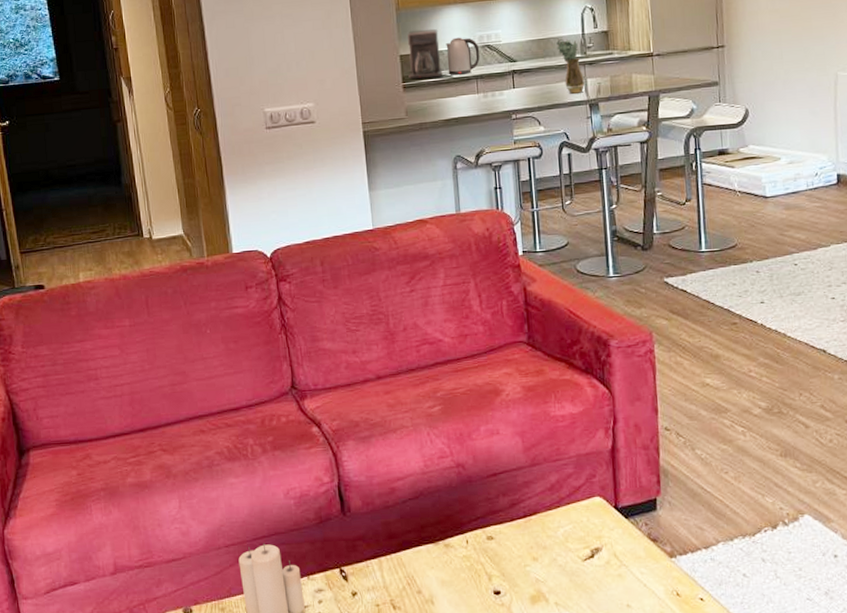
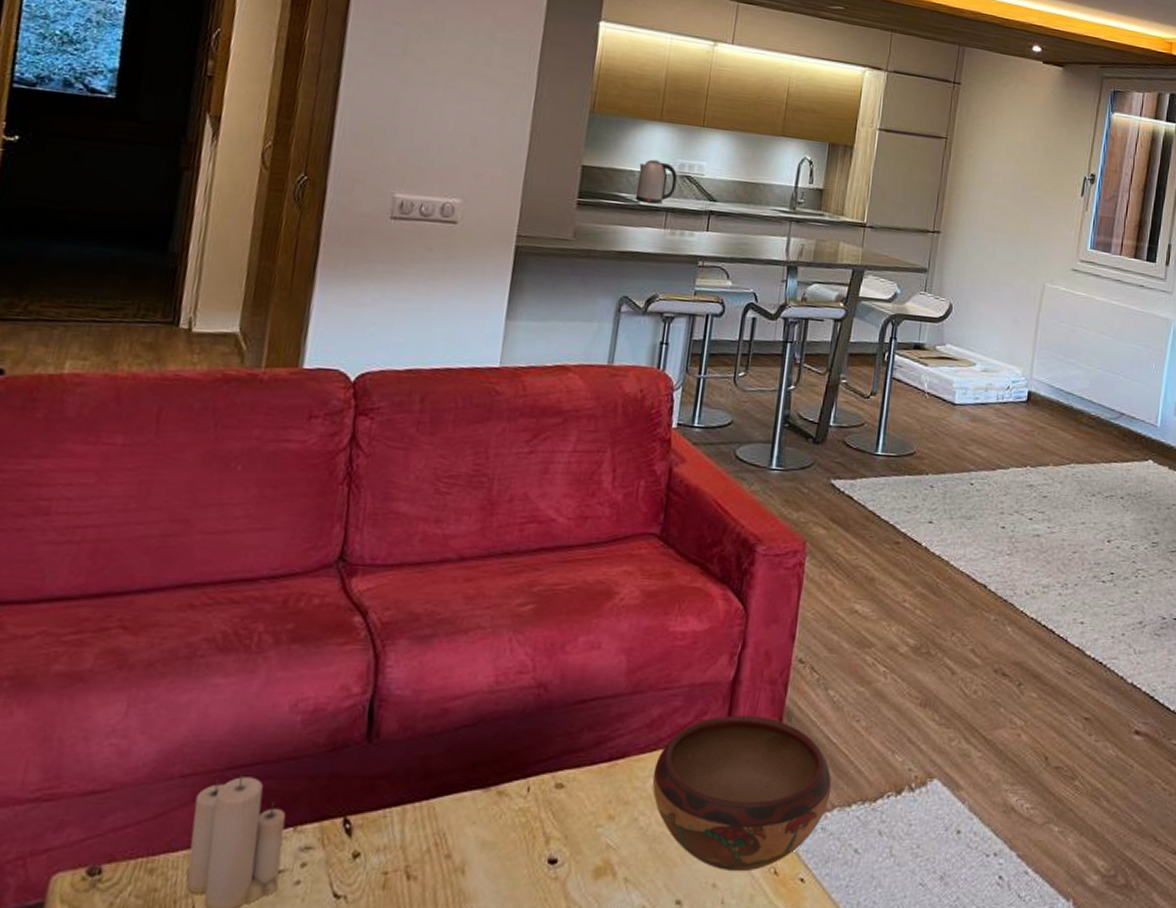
coffee maker: present [408,28,443,80] -> none [586,139,634,201]
vase: present [556,38,586,94] -> none [764,185,788,252]
decorative bowl: none [561,475,714,595] -> present [652,715,832,872]

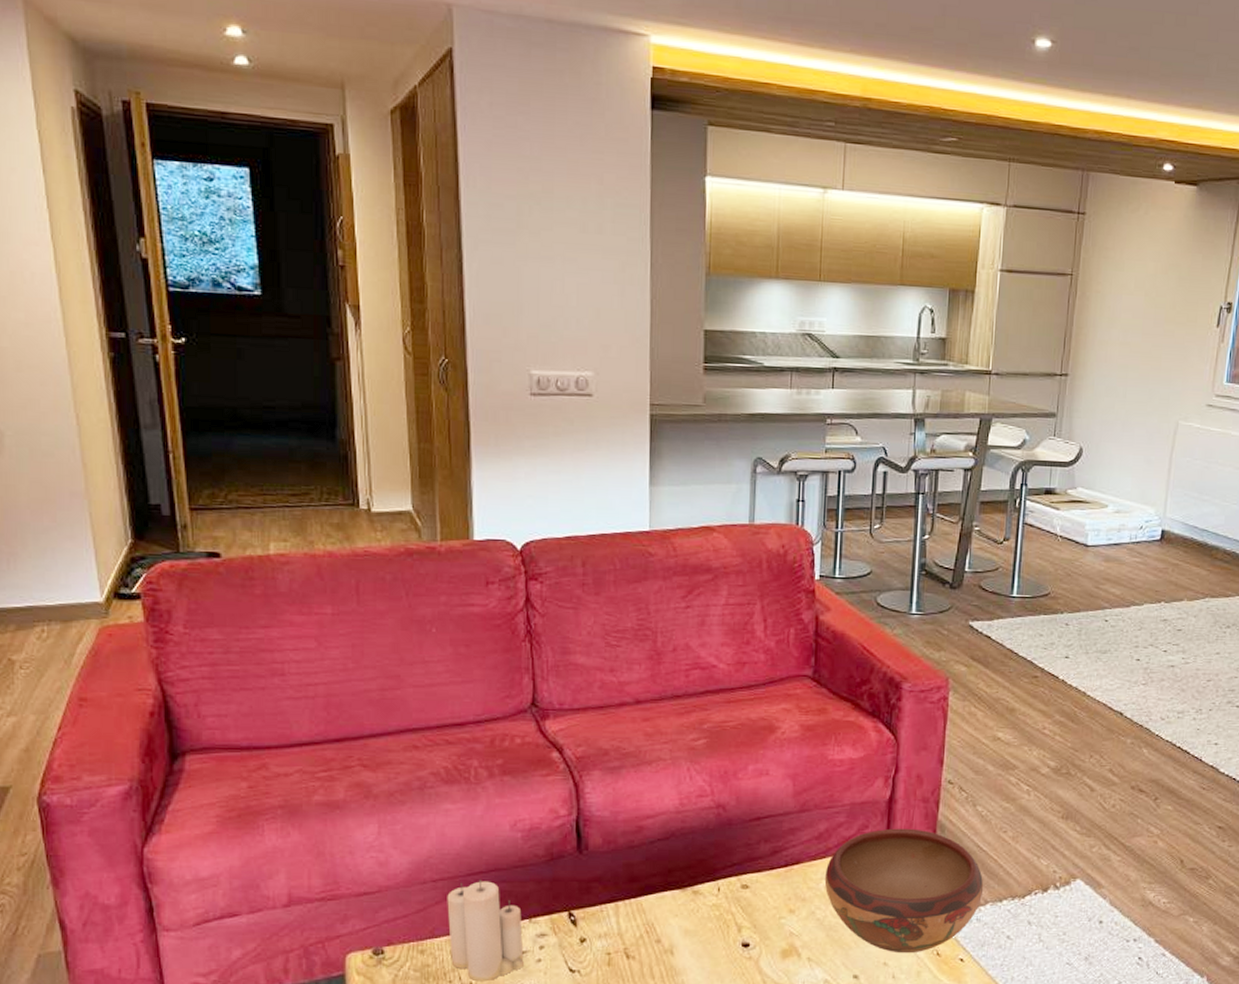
kettle: present [635,159,677,204] -> none [759,319,798,364]

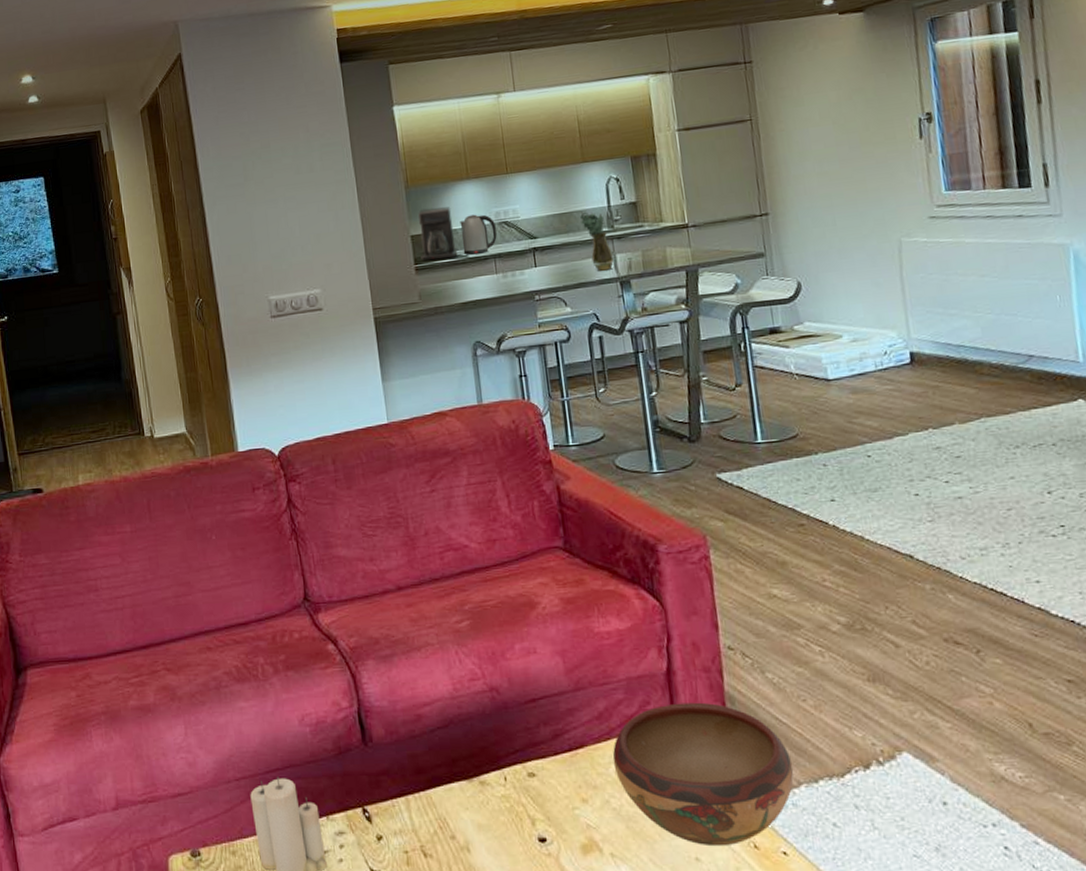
coffee maker: none [712,302,753,363] -> present [418,206,458,262]
kettle: none [759,319,798,364] -> present [459,214,497,255]
vase: none [887,338,914,405] -> present [580,211,615,271]

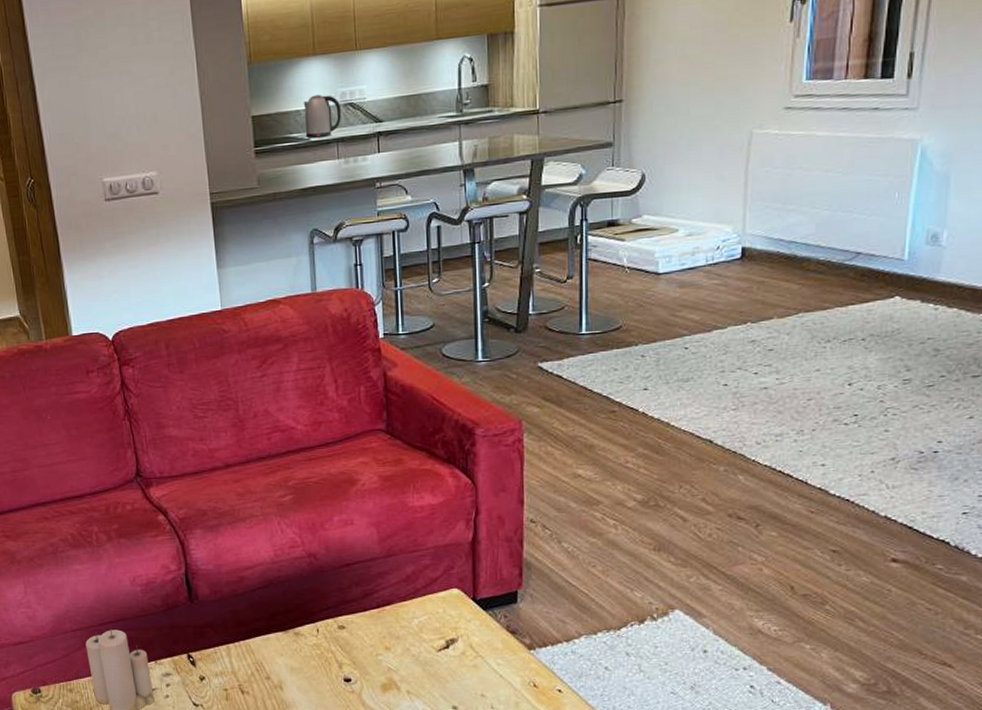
coffee maker: present [418,206,458,262] -> none [260,84,300,144]
vase: present [580,211,615,271] -> none [429,94,460,158]
decorative bowl: present [612,702,794,847] -> none [416,567,577,686]

